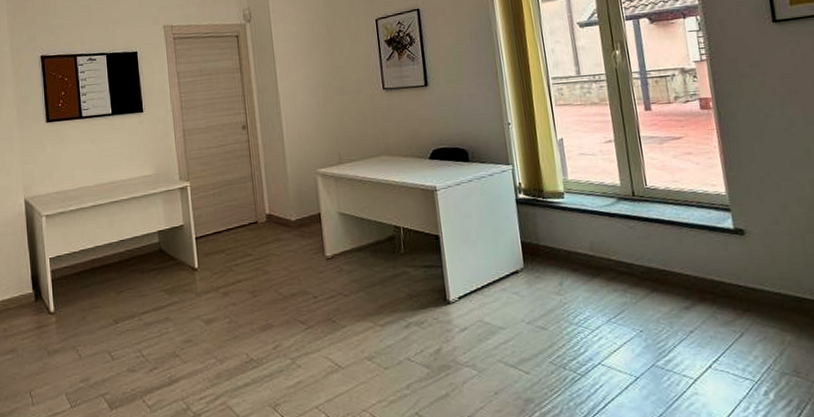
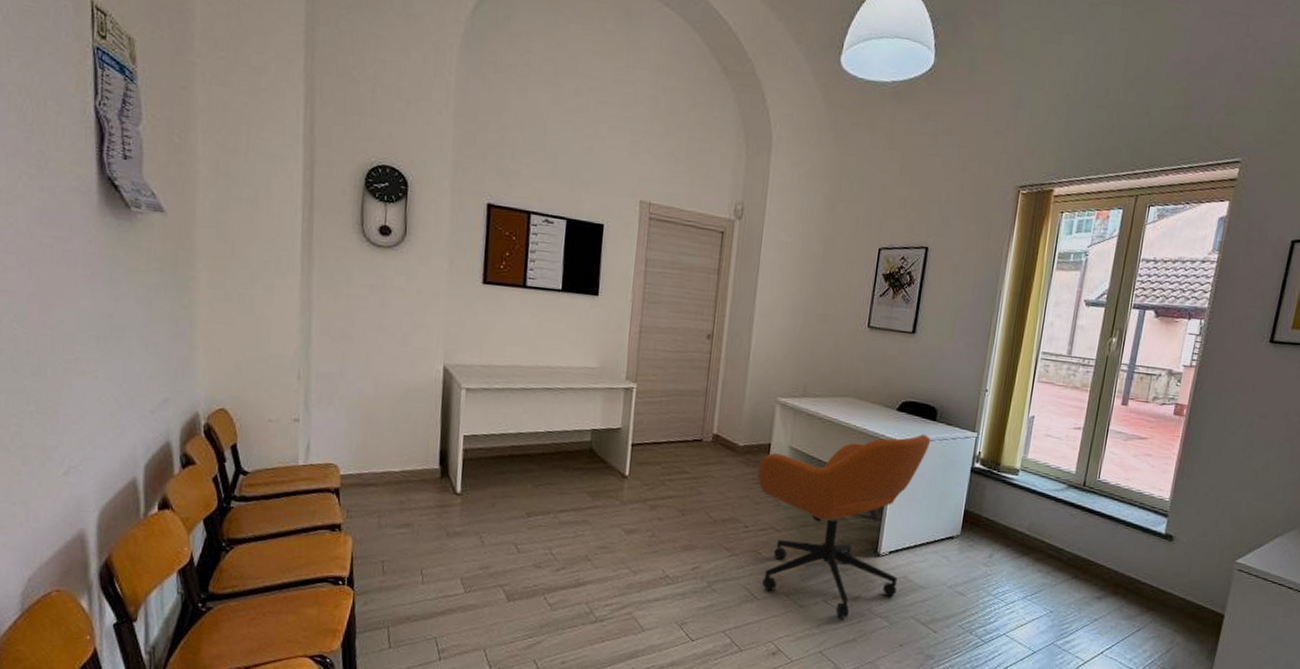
office chair: none [313,176,477,374] -> present [757,433,931,618]

